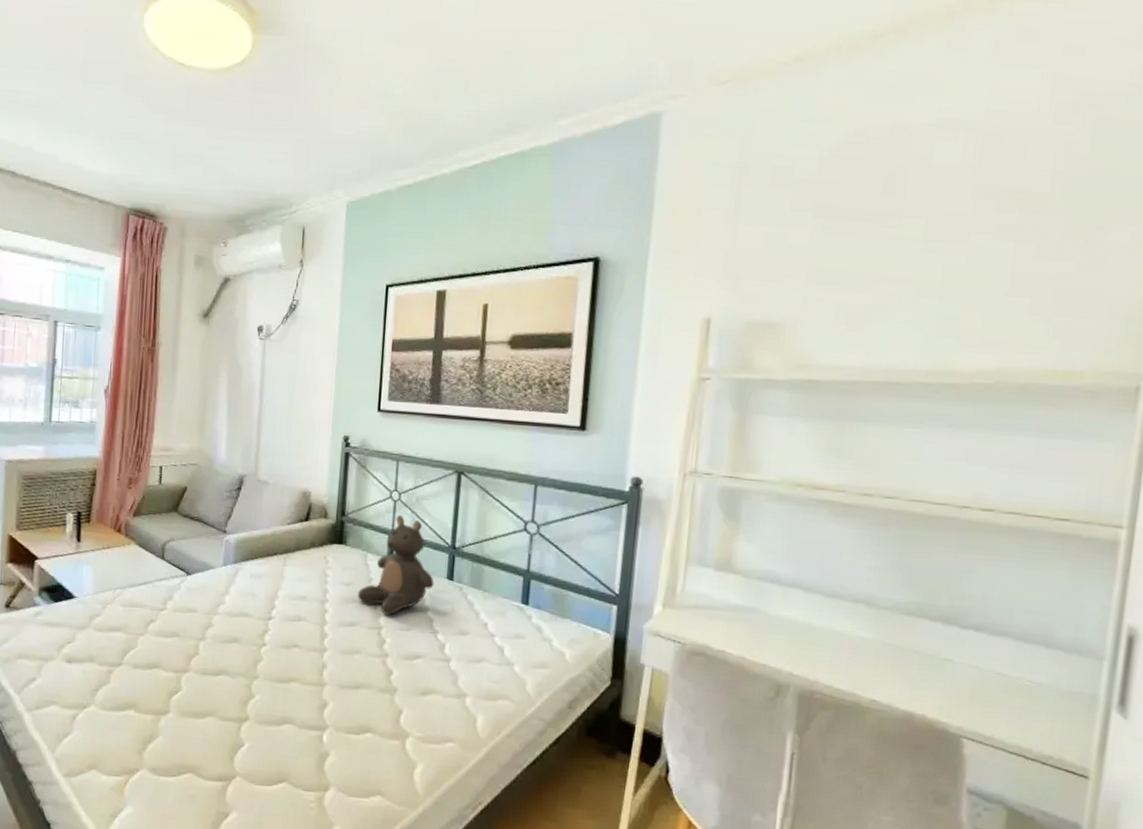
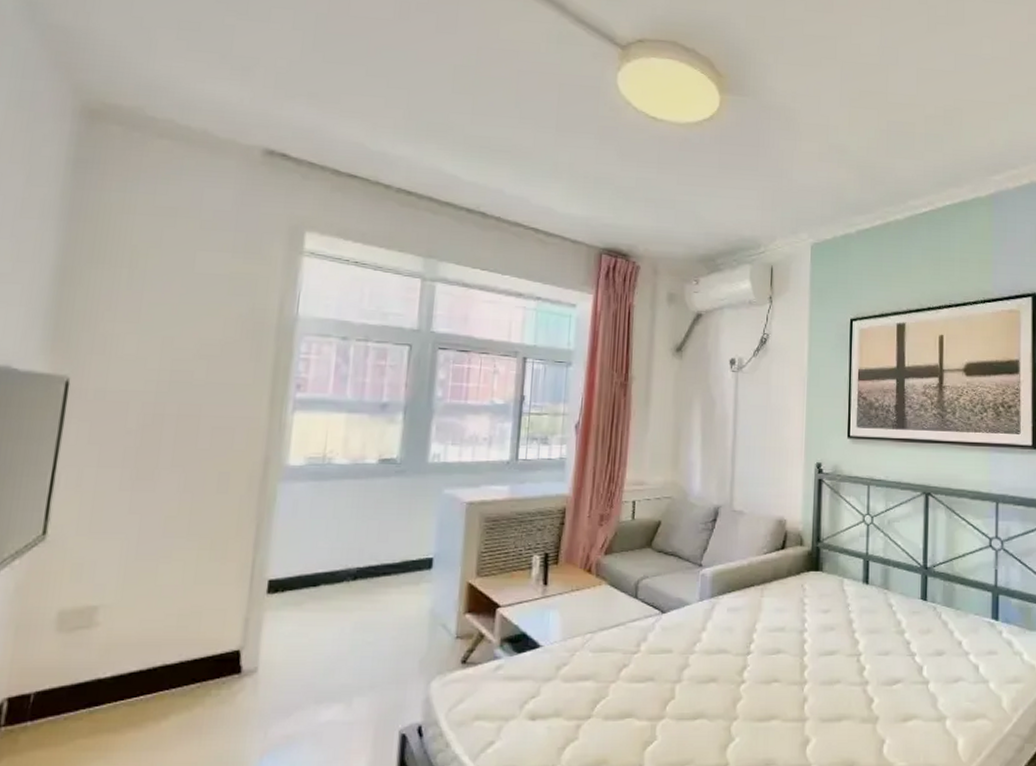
teddy bear: present [358,515,434,616] -> none [836,539,909,641]

